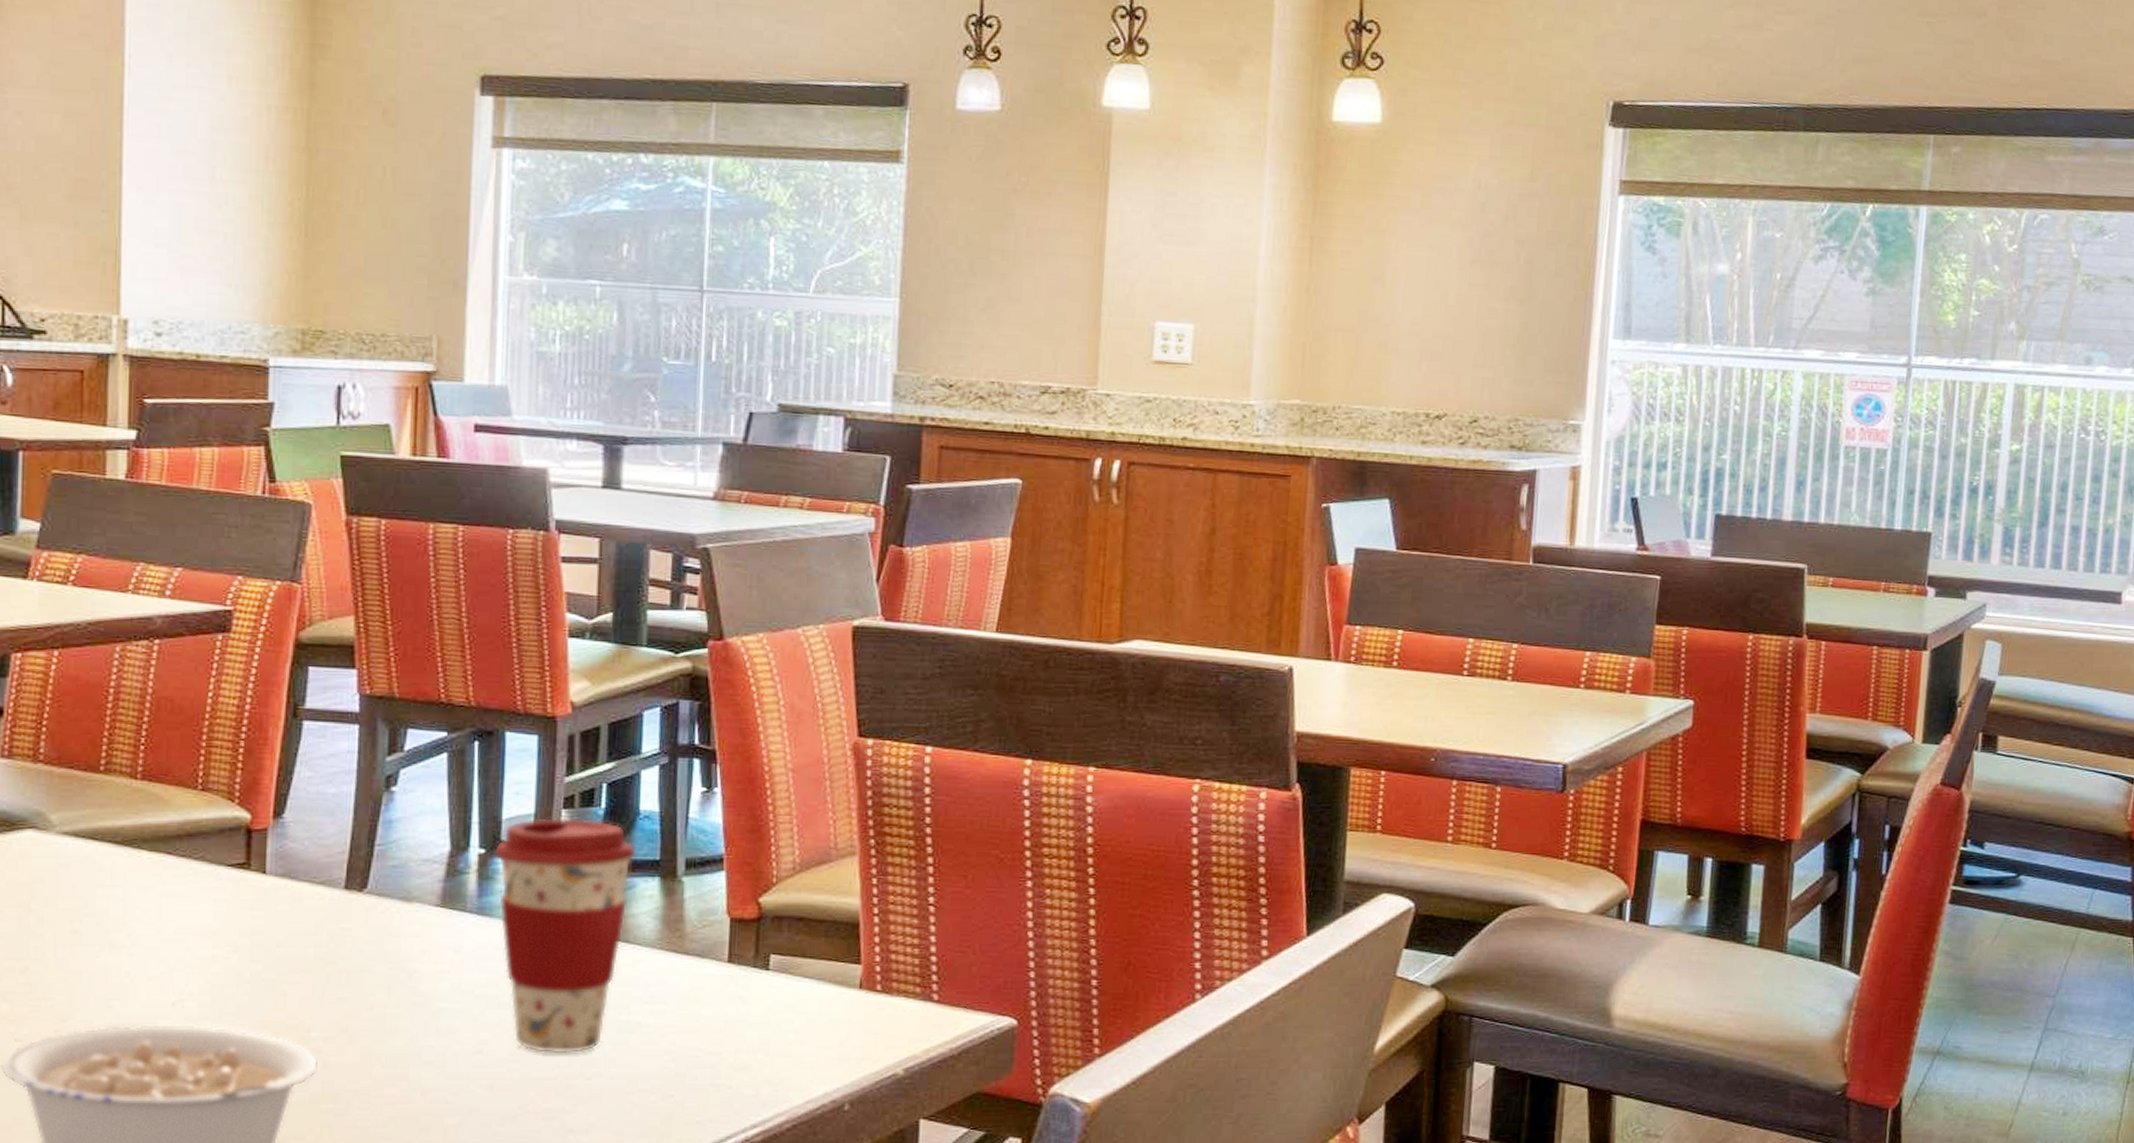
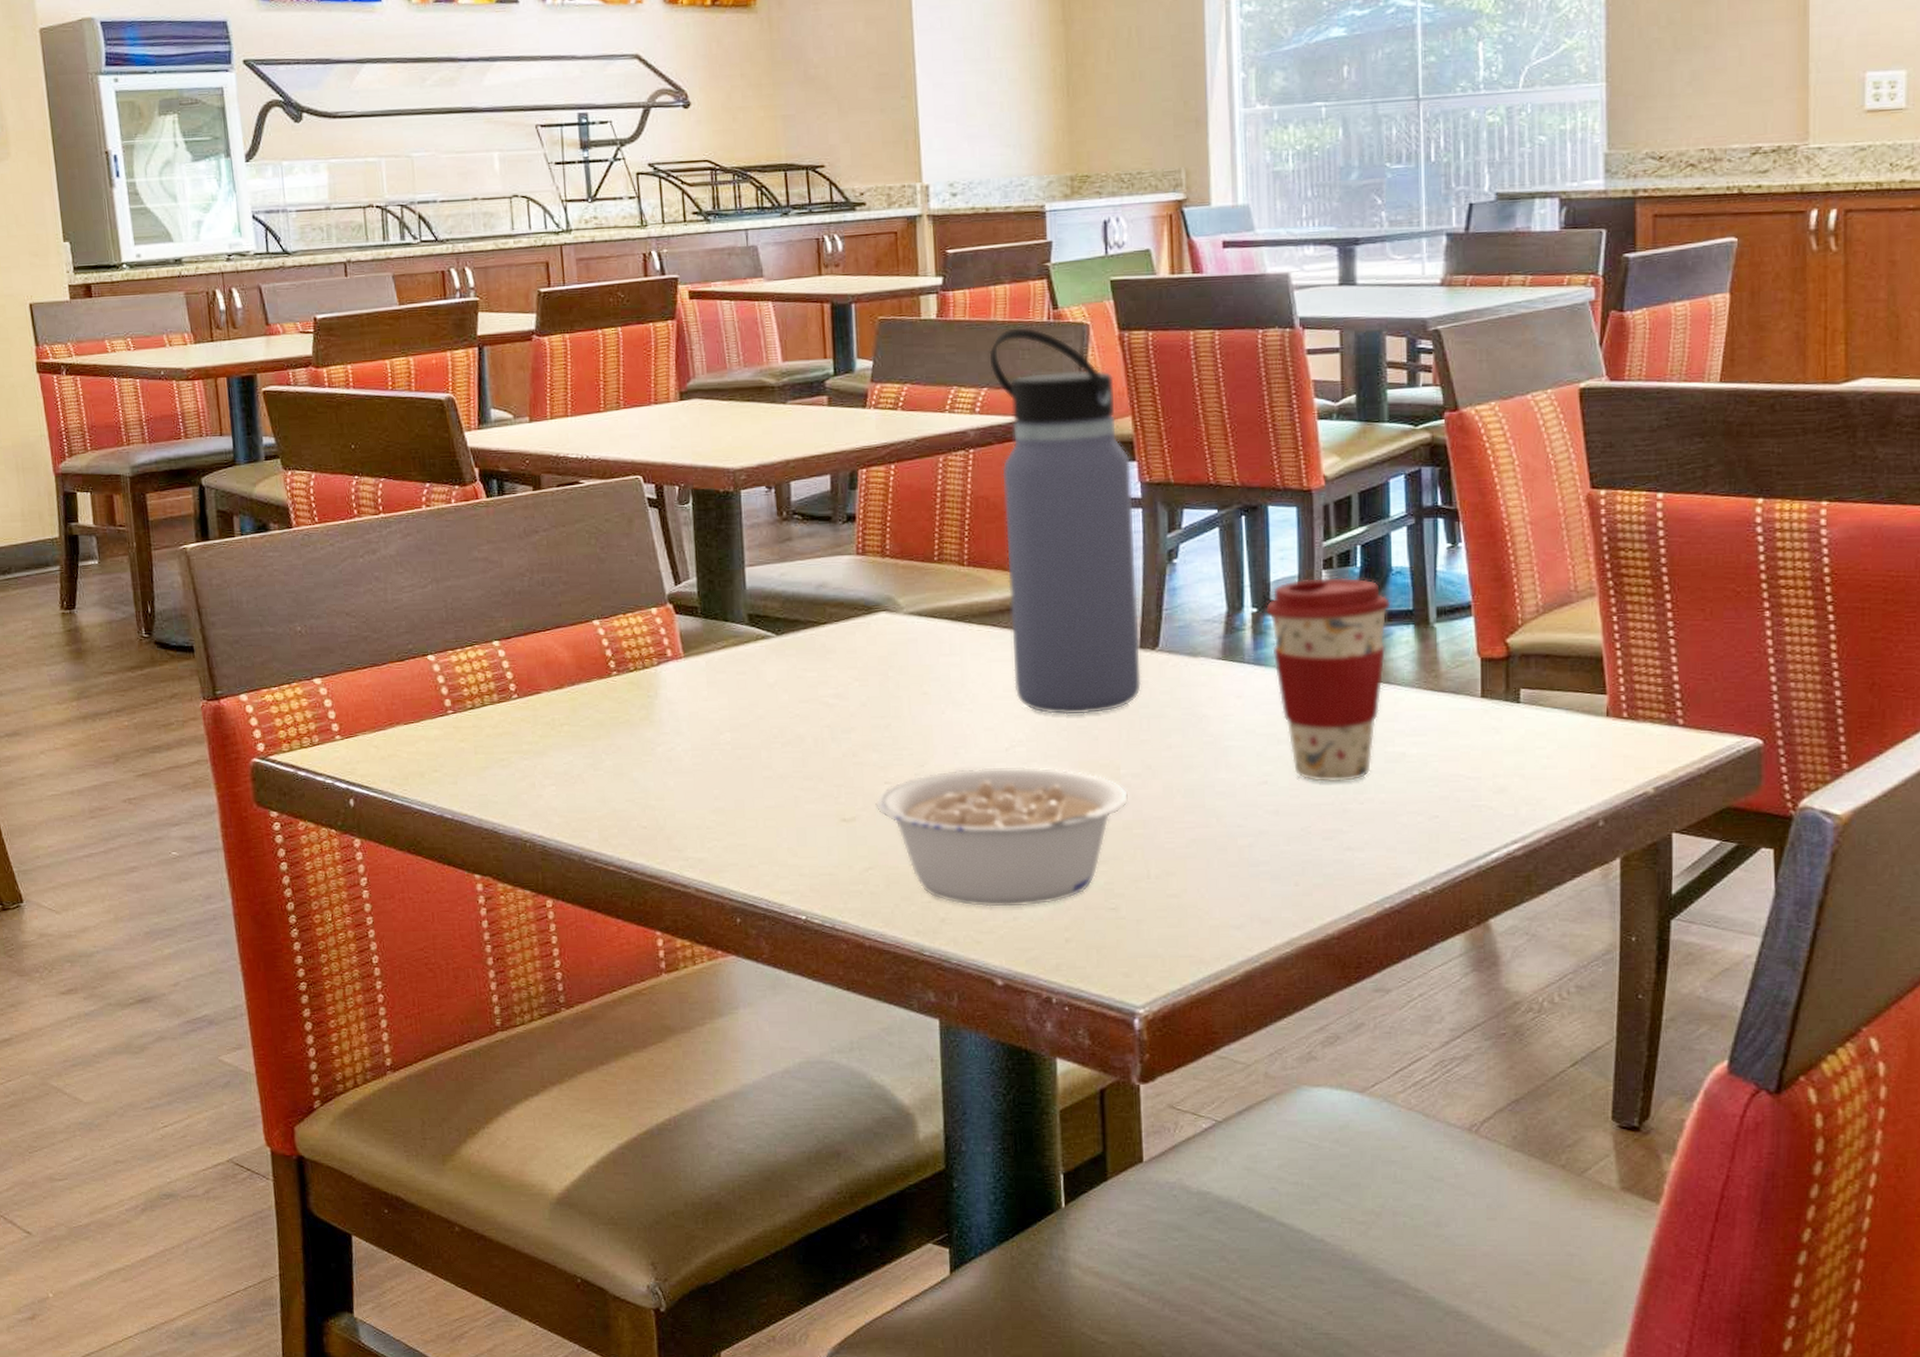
water bottle: none [185,499,351,965] -> present [988,327,1142,715]

